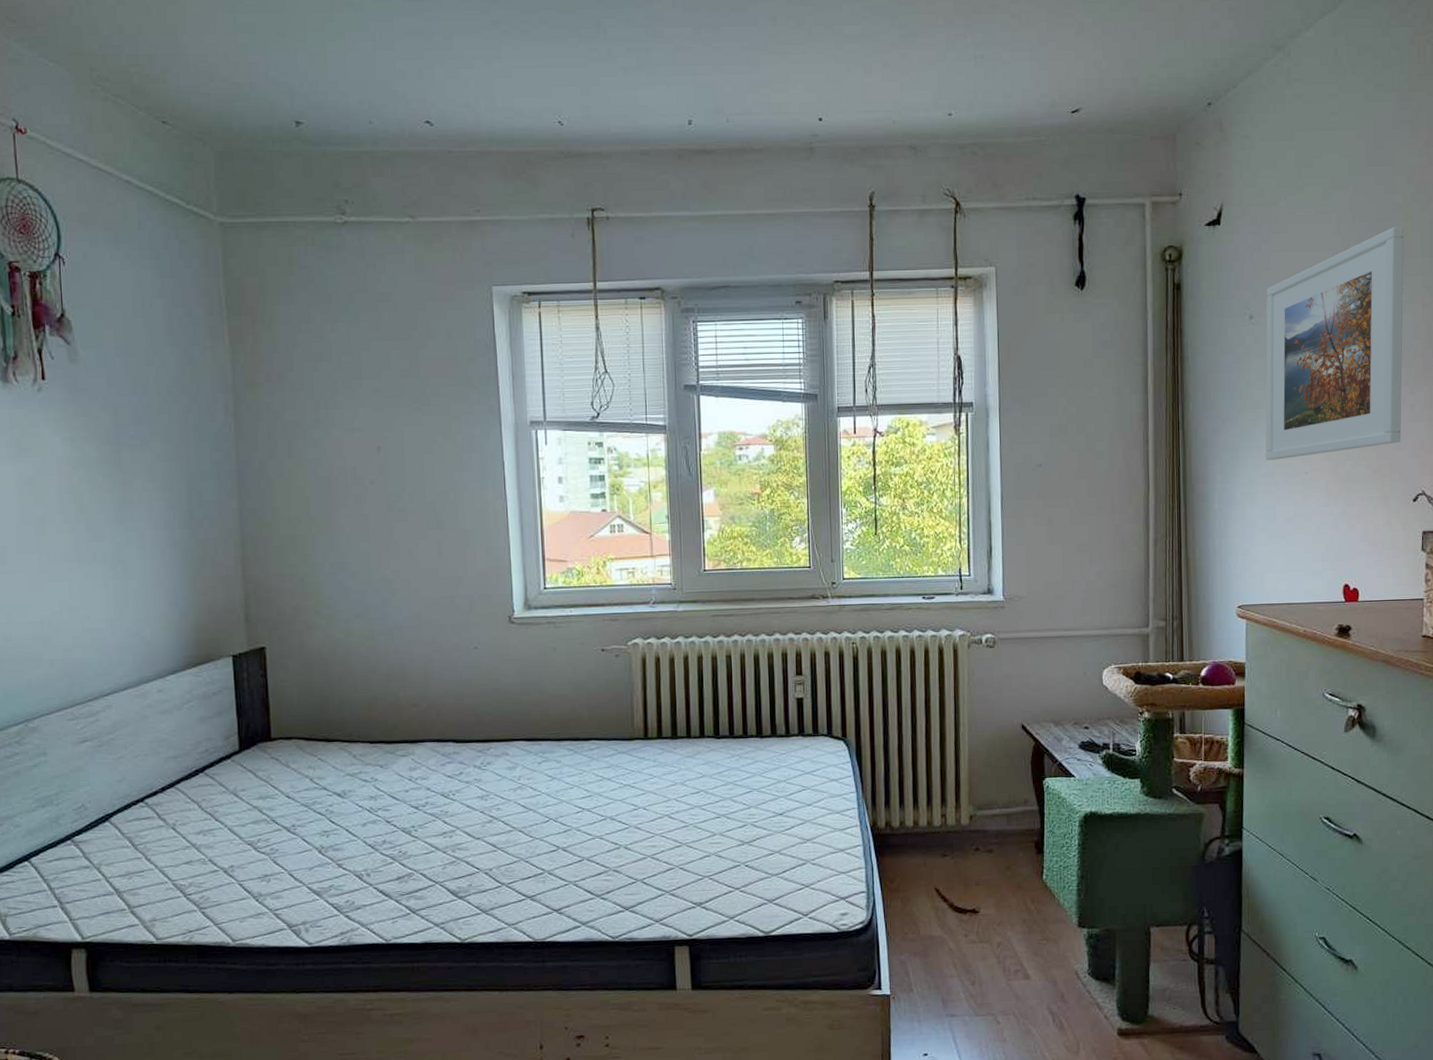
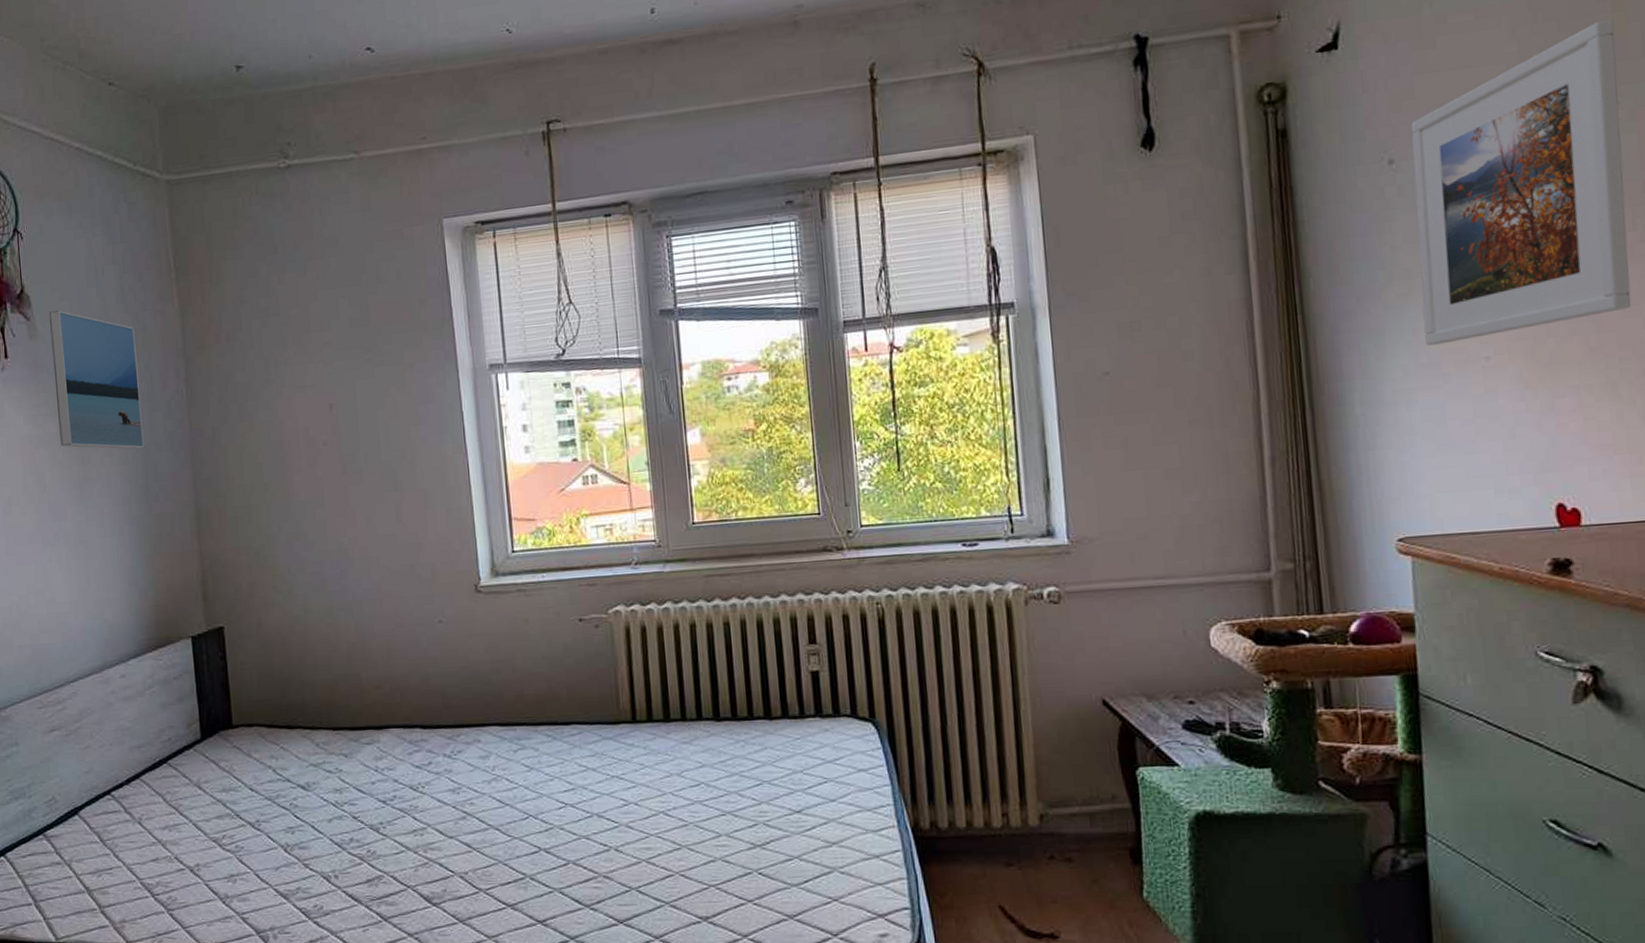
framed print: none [92,337,190,477] -> present [49,310,145,449]

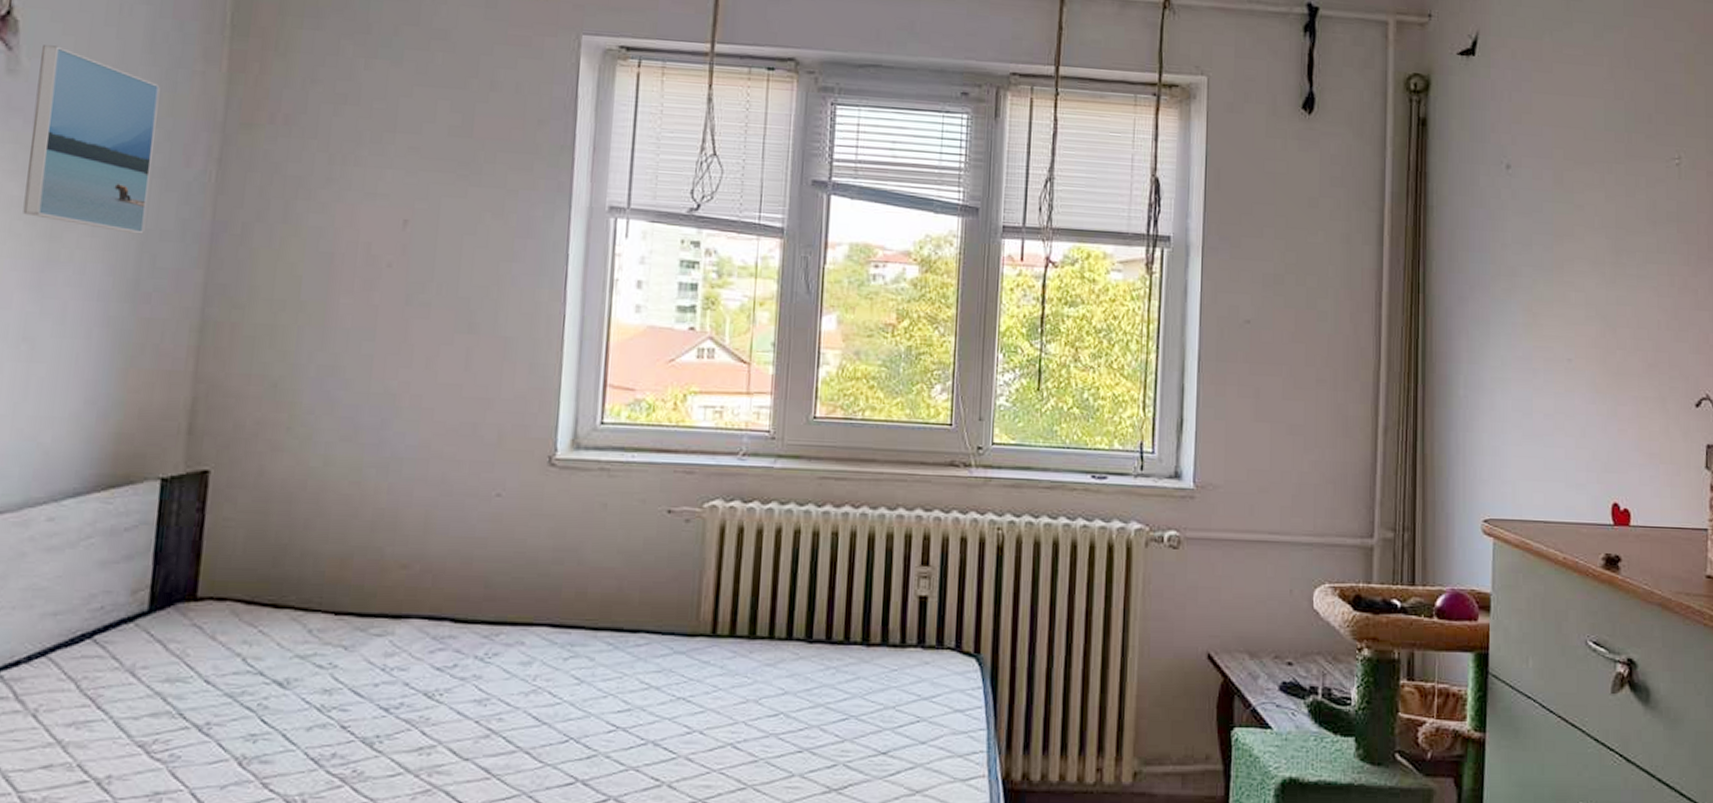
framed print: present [1411,19,1632,346] -> none [1522,78,1686,341]

